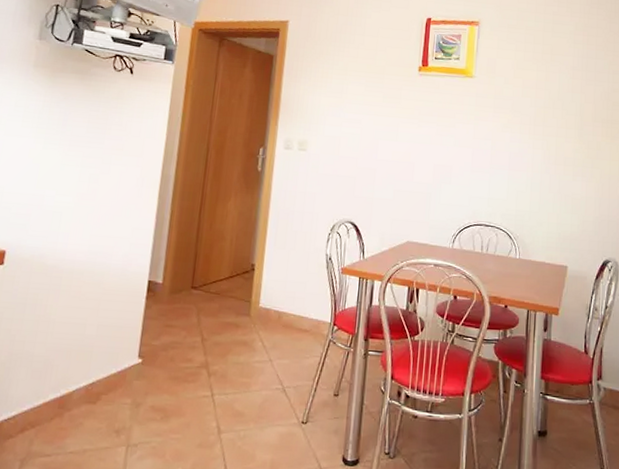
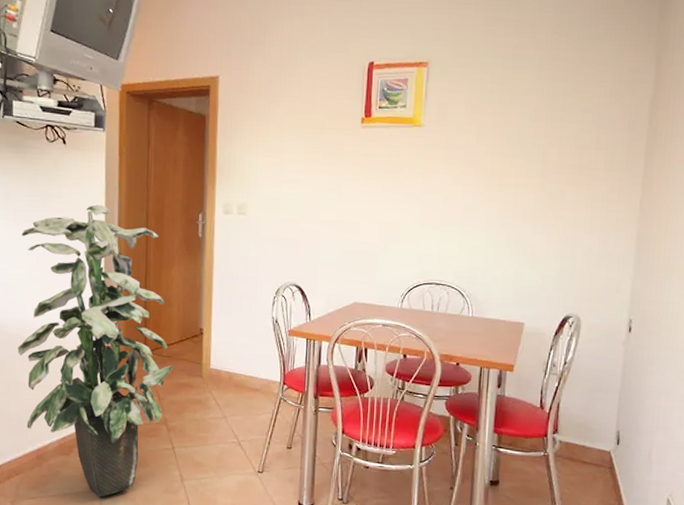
indoor plant: none [52,134,222,454] -> present [18,205,174,498]

